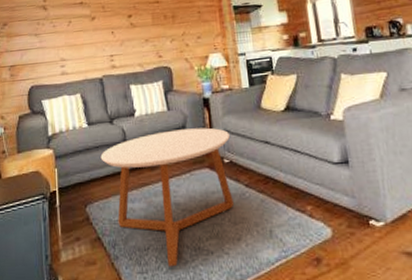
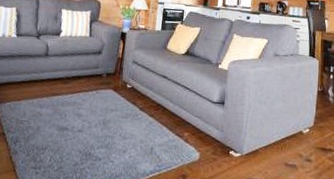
coffee table: present [100,127,234,267] -> none [21,53,136,167]

